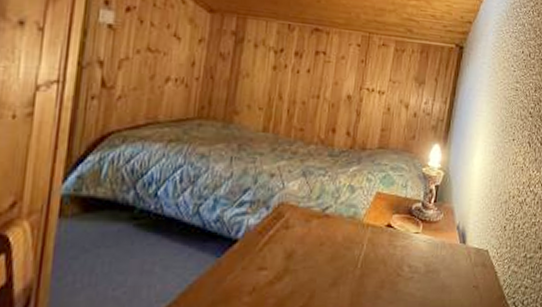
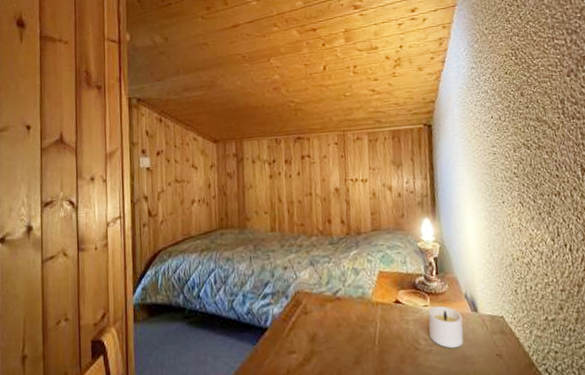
candle: none [414,234,450,277] -> present [428,305,464,349]

